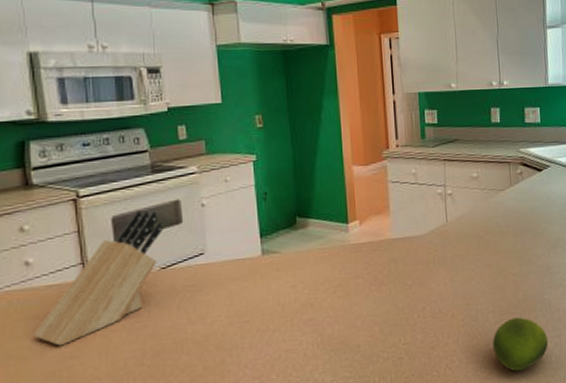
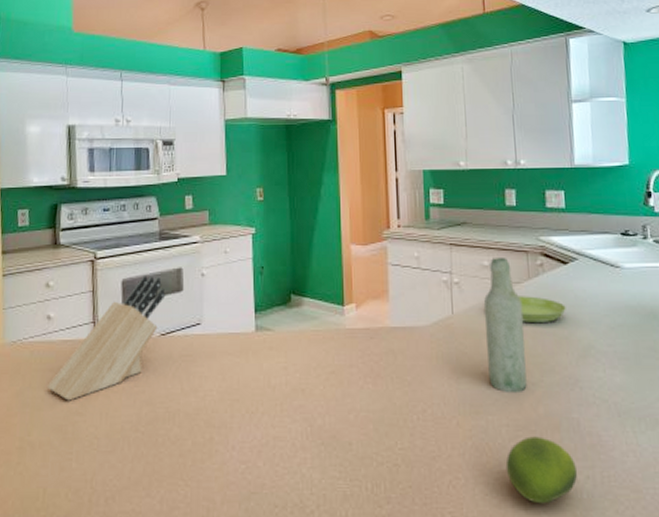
bottle: none [473,169,509,285] -> present [483,258,527,394]
saucer: none [501,200,541,224] -> present [518,296,566,322]

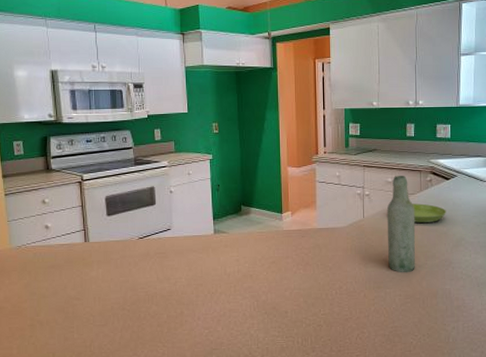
knife block: present [48,274,166,401] -> none [50,192,142,290]
fruit: present [505,436,578,504] -> none [397,302,447,347]

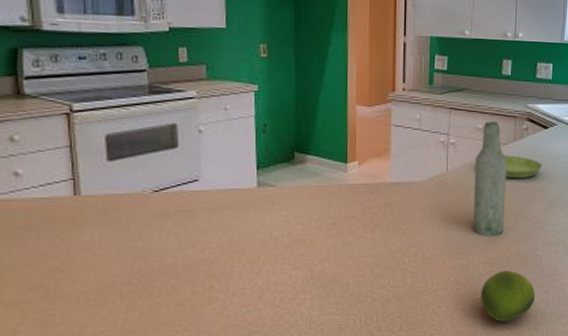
fruit: none [397,302,447,347] -> present [480,270,536,322]

